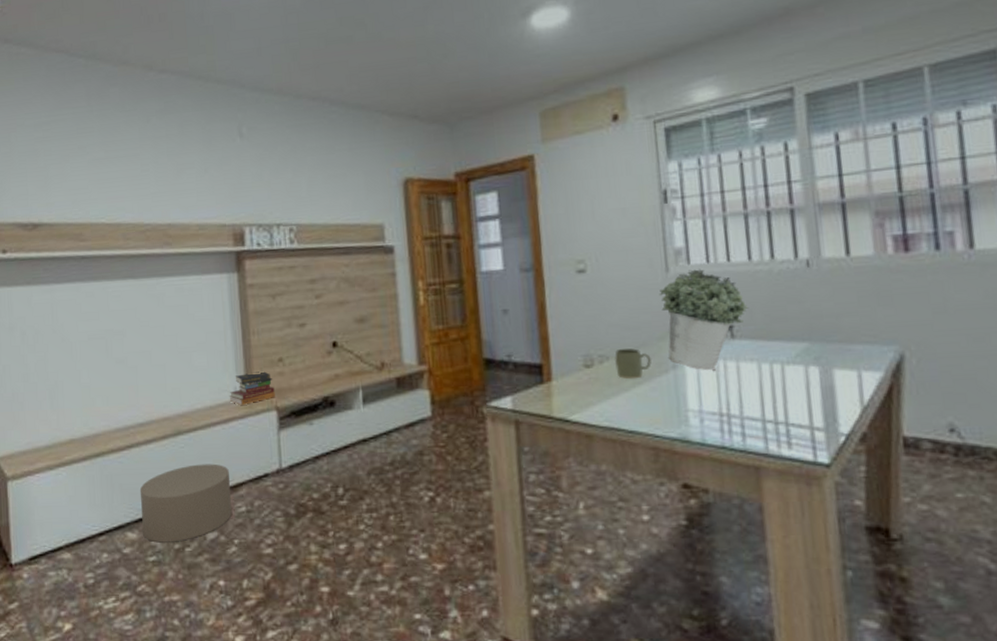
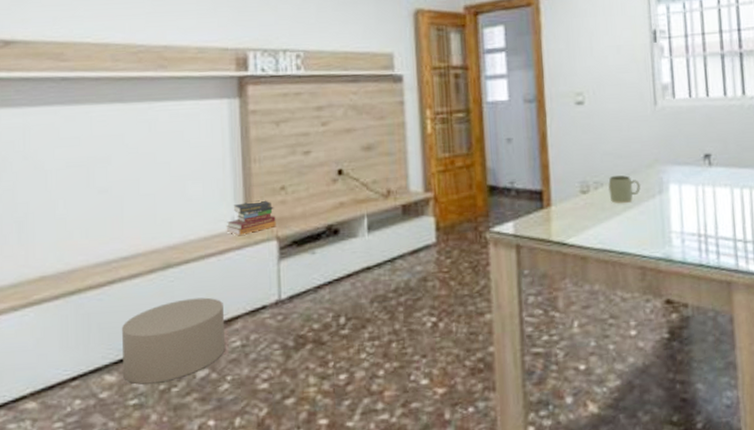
potted plant: present [658,269,749,371] -> none [648,103,724,196]

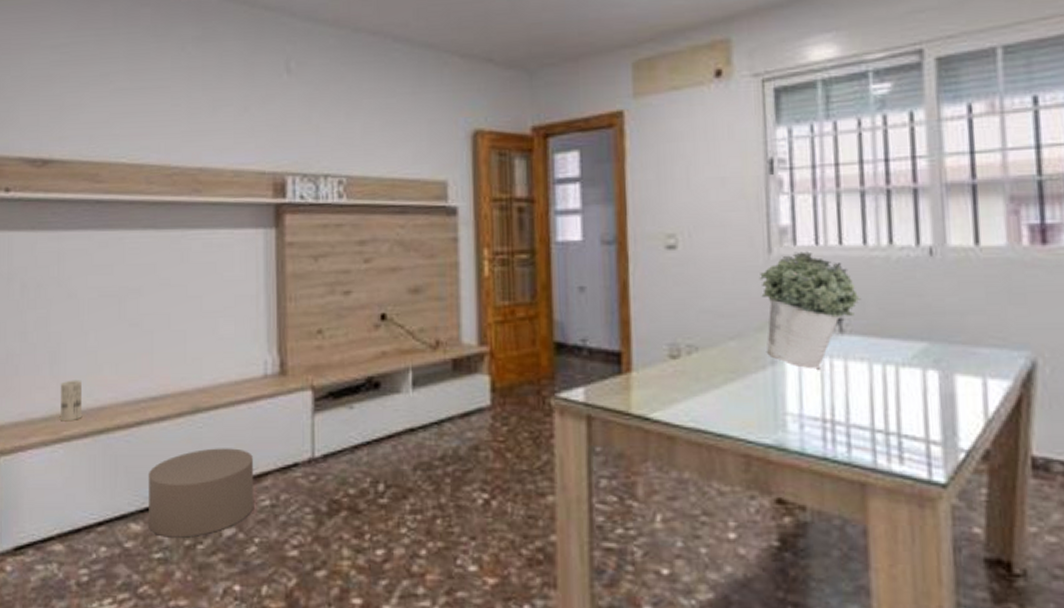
candle: none [28,246,53,287] -> present [60,380,83,422]
books: present [226,200,276,236] -> none [258,344,311,383]
mug: present [608,175,640,204] -> none [705,339,747,375]
potted plant: none [648,103,724,196] -> present [759,251,862,370]

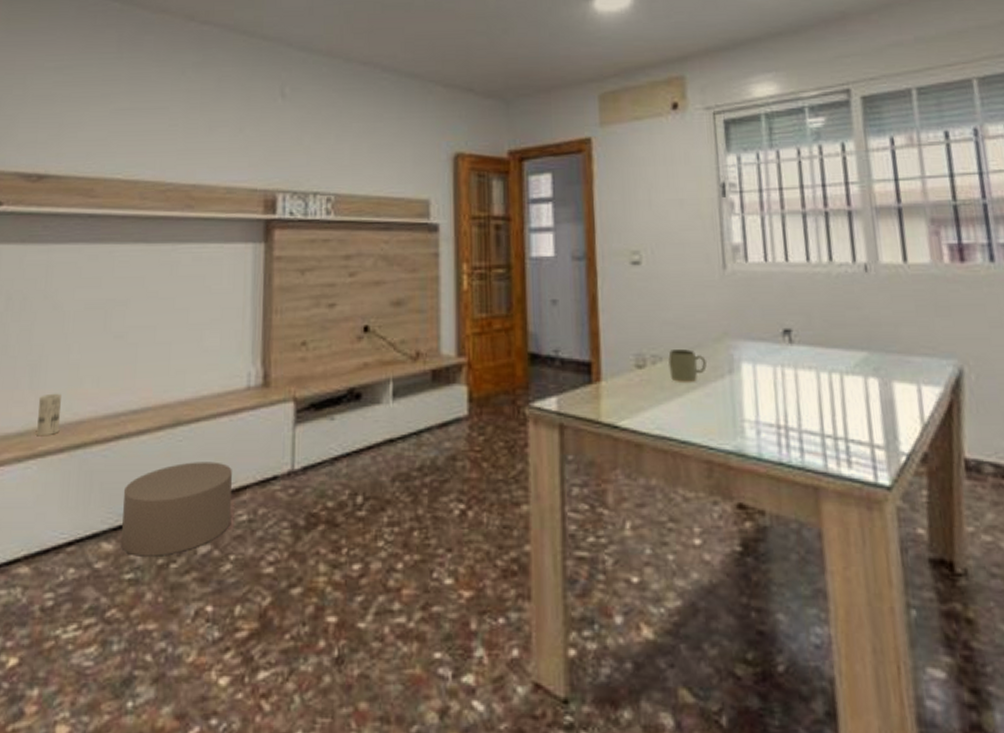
mug: none [705,339,747,375] -> present [668,349,707,384]
potted plant: present [759,251,862,370] -> none [715,267,808,378]

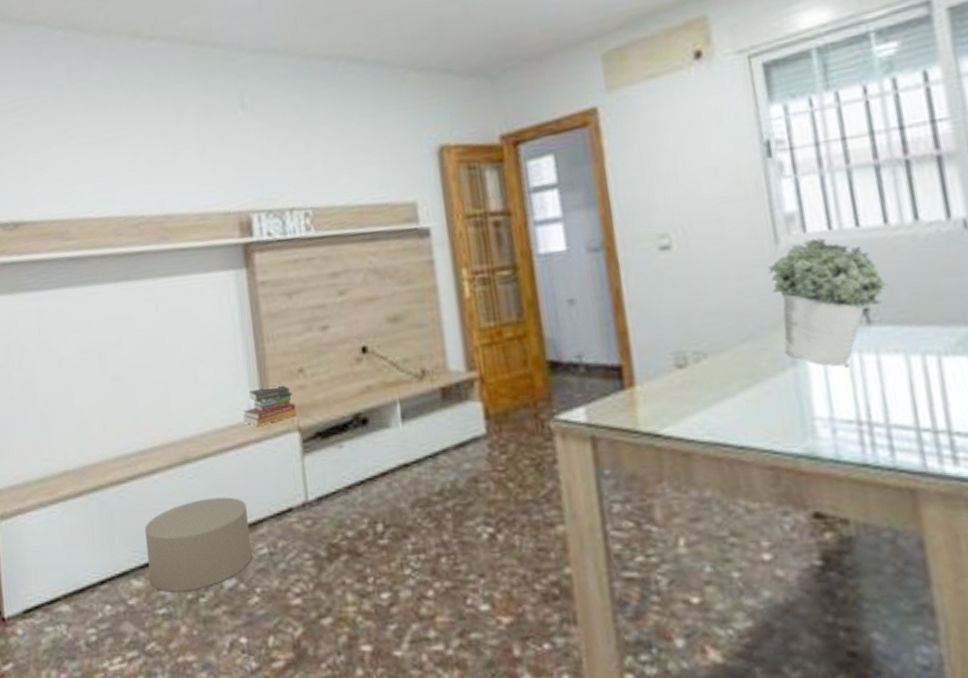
candle: present [36,393,61,437] -> none [51,438,76,482]
books: none [241,356,294,395] -> present [242,385,297,427]
mug: present [668,349,707,384] -> none [714,342,763,381]
potted plant: none [715,267,808,378] -> present [767,238,889,368]

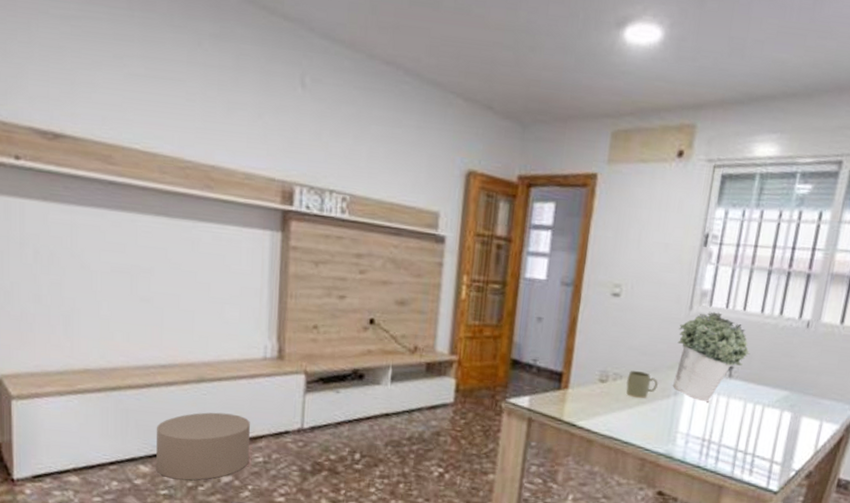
books: present [242,385,297,427] -> none [258,334,306,365]
mug: none [714,342,763,381] -> present [626,371,658,399]

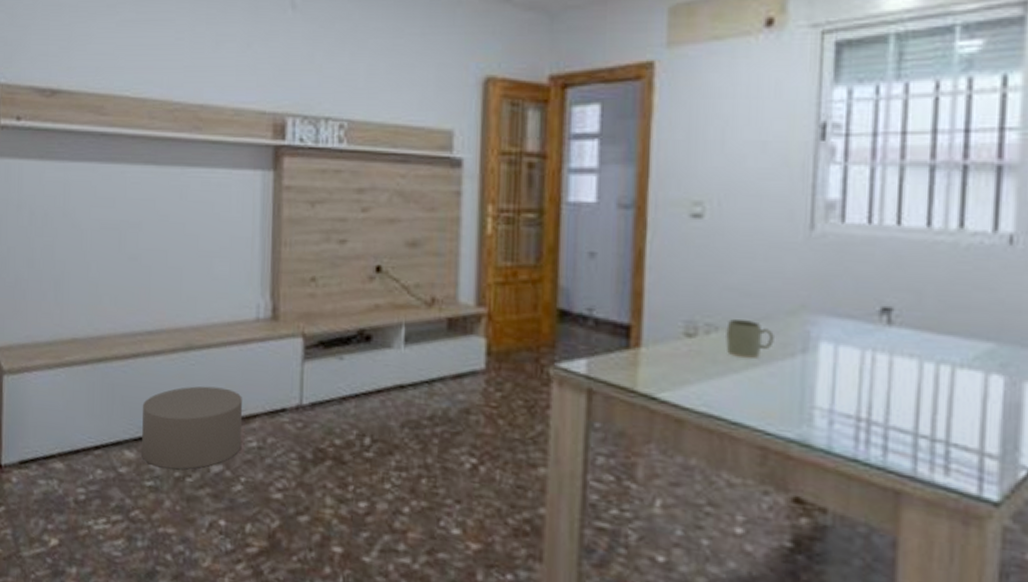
potted plant: present [672,311,750,403] -> none [796,230,918,363]

